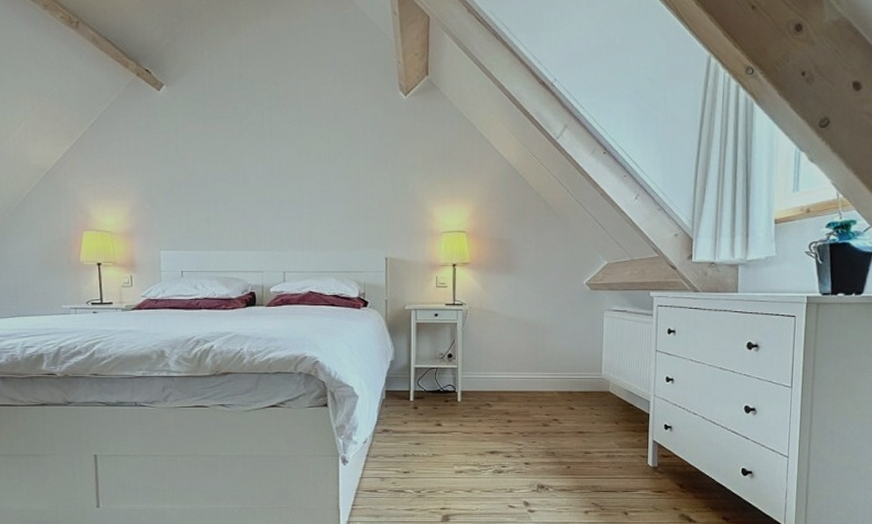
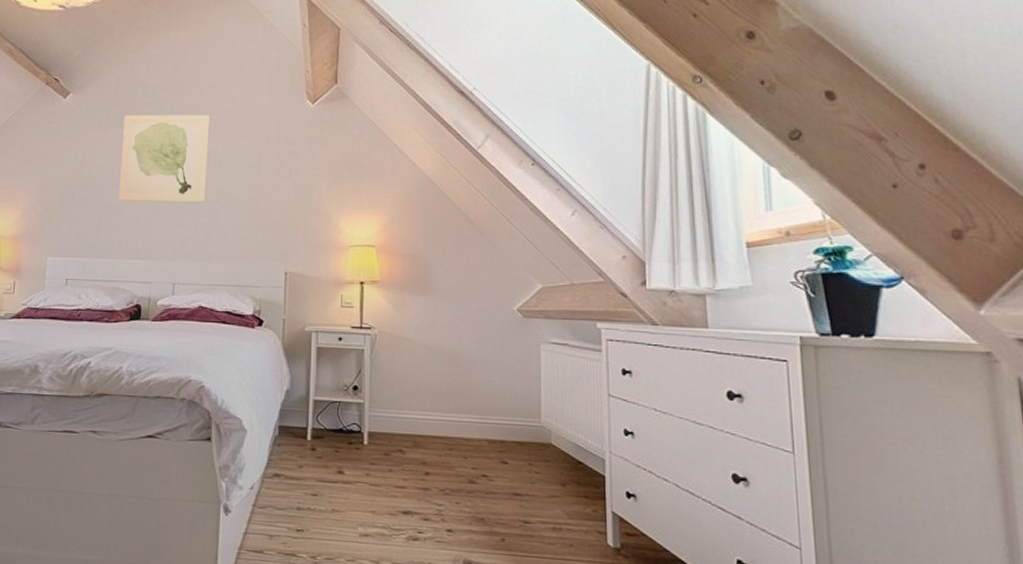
wall art: none [222,108,308,196] -> present [119,115,210,203]

